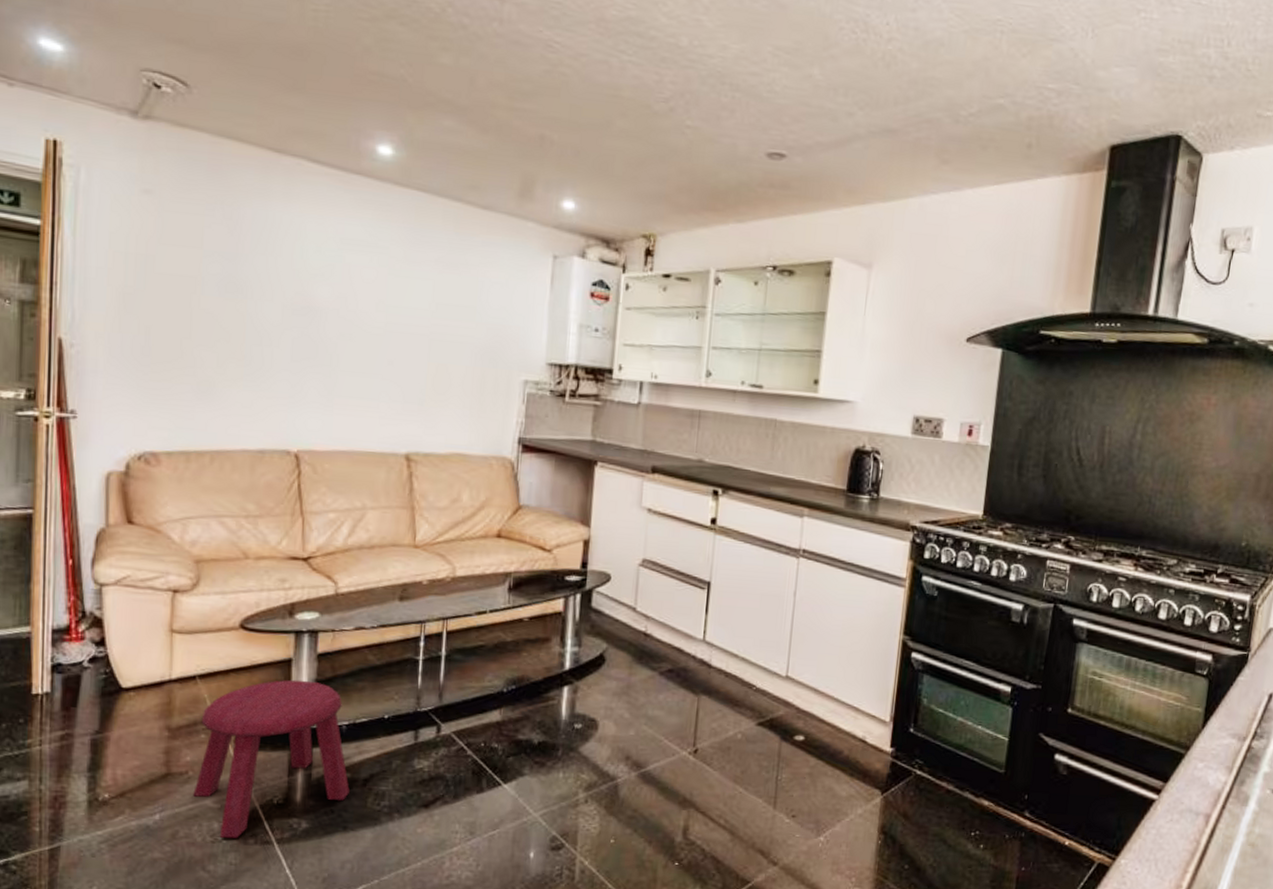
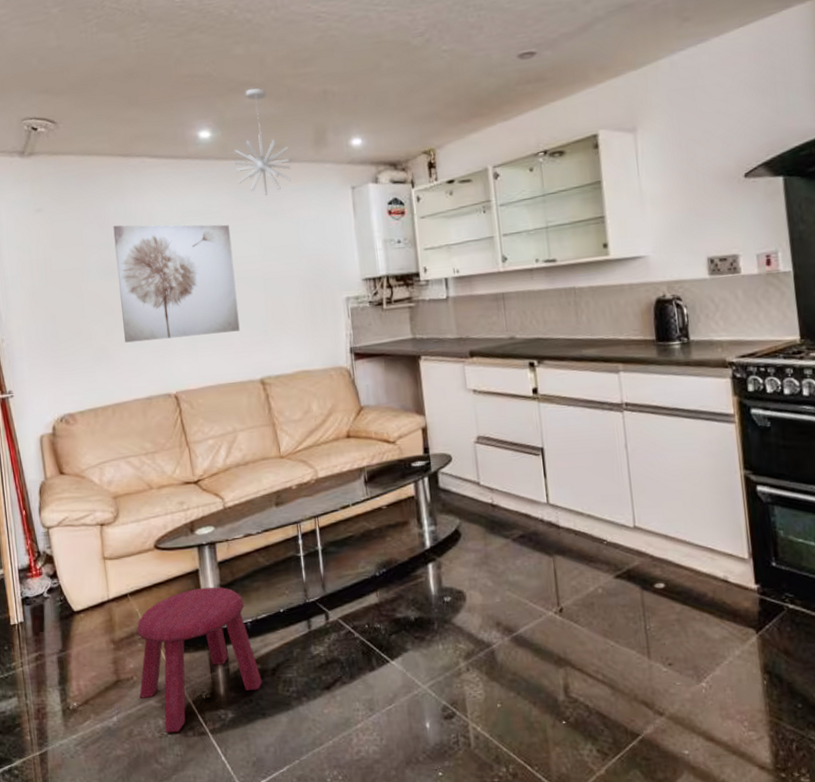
wall art: none [240,234,398,394] -> present [113,224,240,343]
pendant light: none [416,109,487,242] -> present [234,88,291,195]

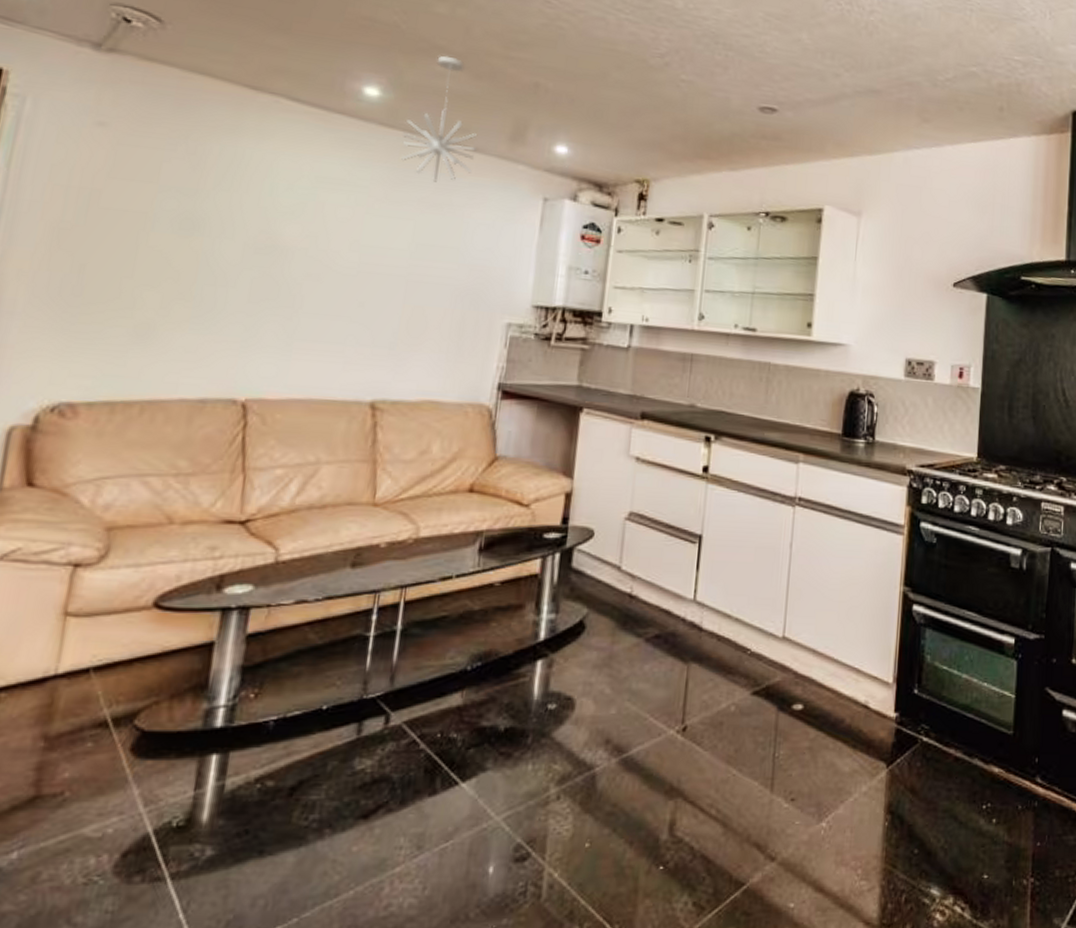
wall art: present [113,224,240,343] -> none [186,169,377,337]
stool: present [136,586,262,732] -> none [67,667,272,877]

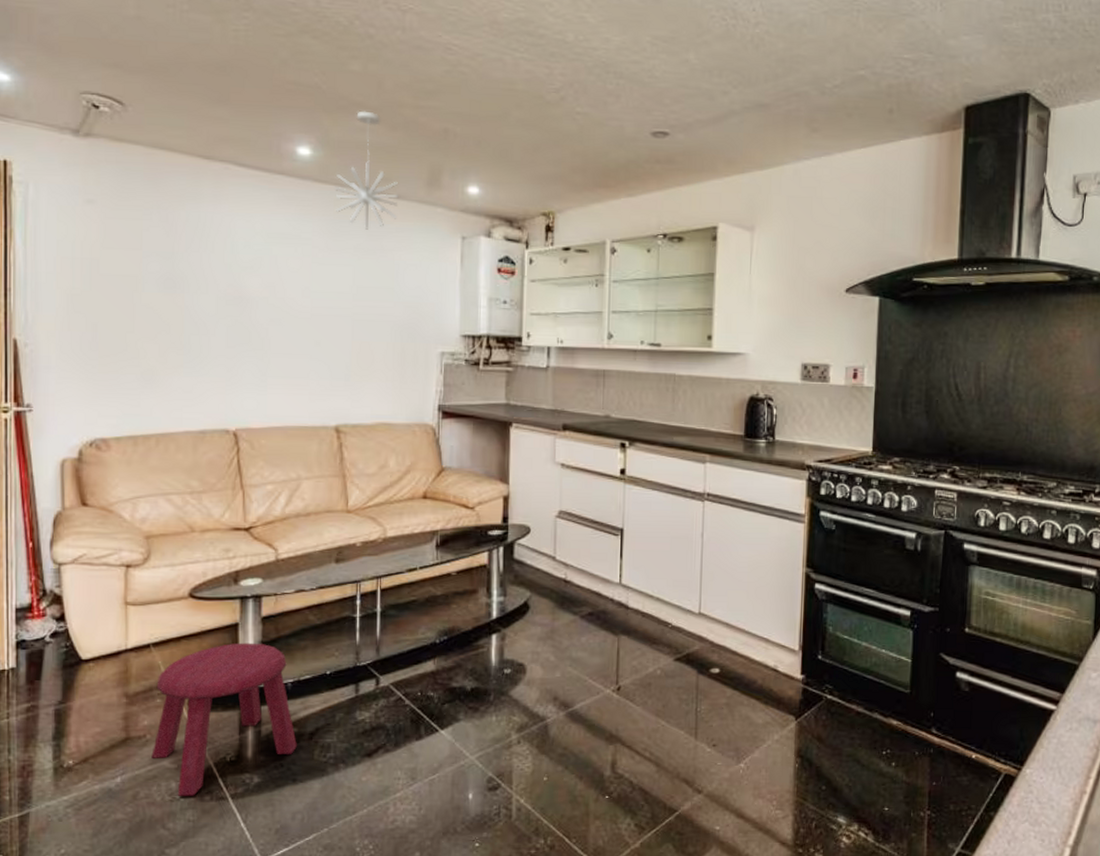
stool: none [67,667,272,877] -> present [151,642,297,796]

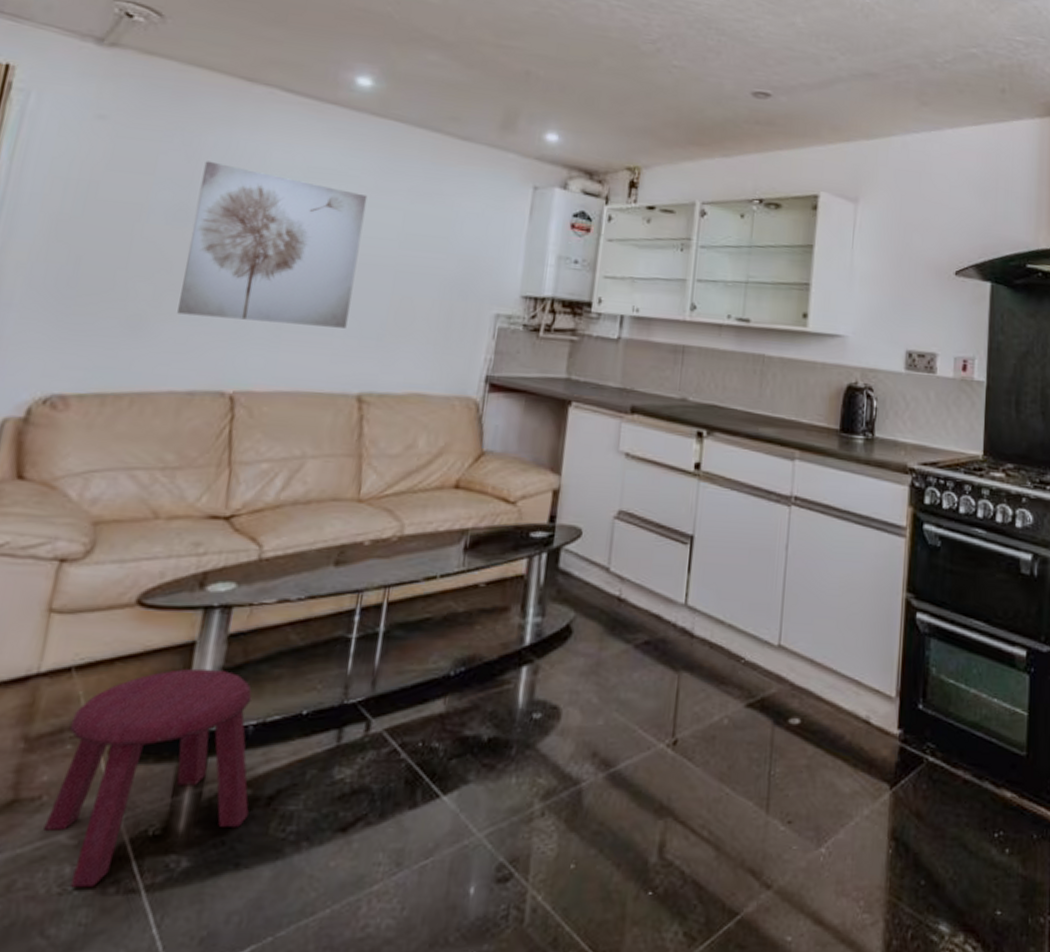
wall art: none [180,234,321,372] -> present [177,161,368,328]
pendant light: present [334,111,399,230] -> none [392,44,467,171]

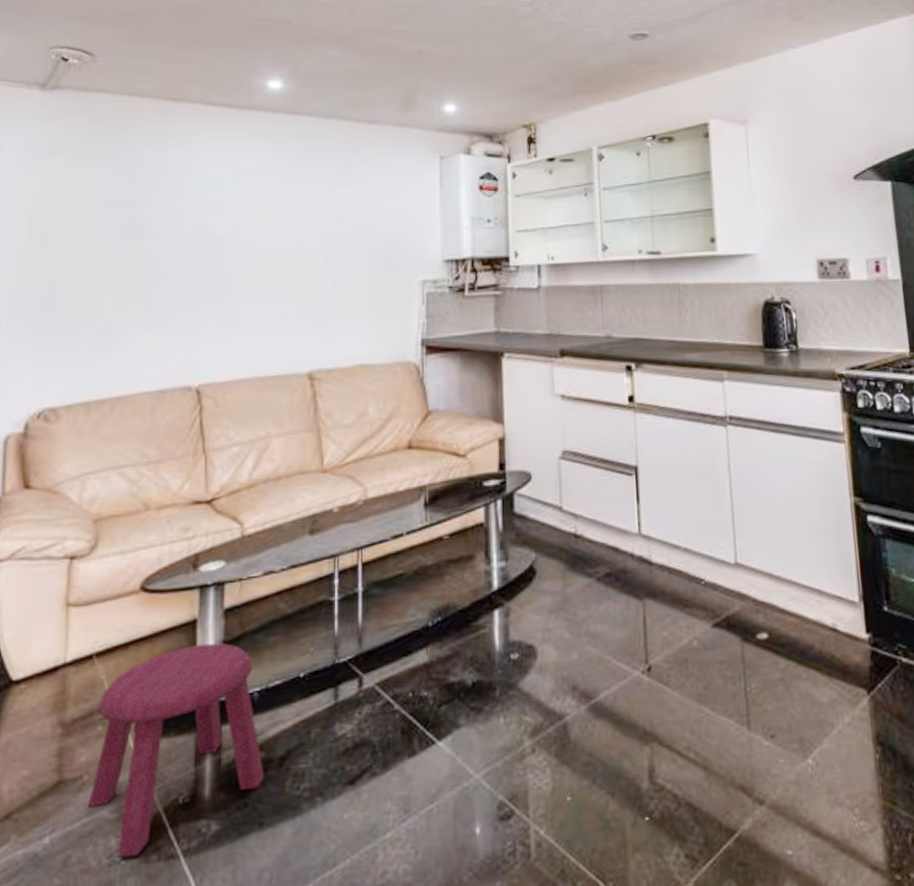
wall art: present [177,161,368,328] -> none [141,178,292,321]

